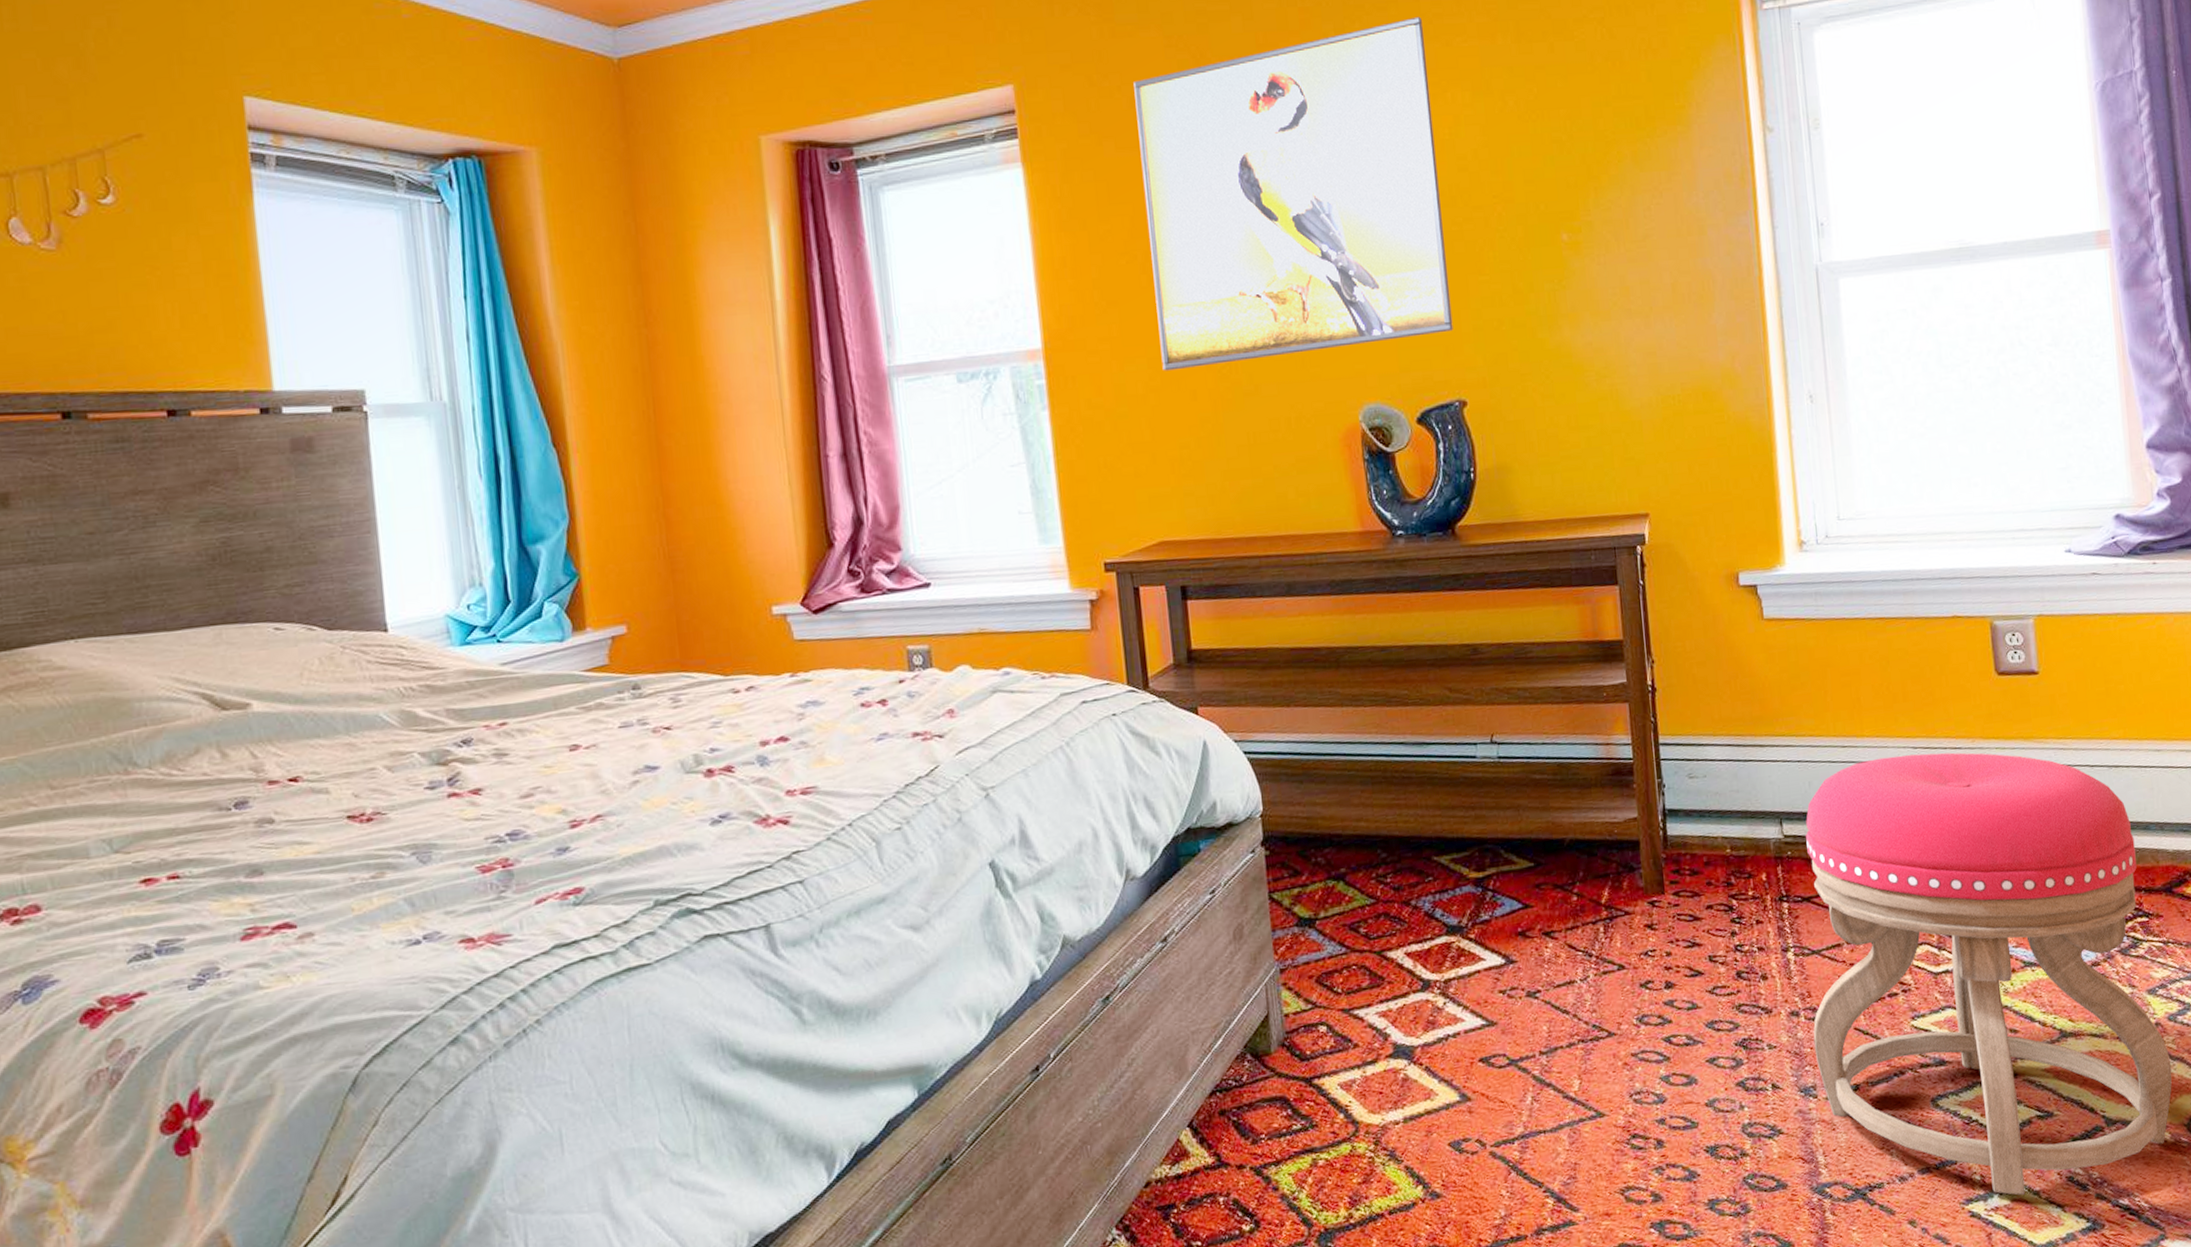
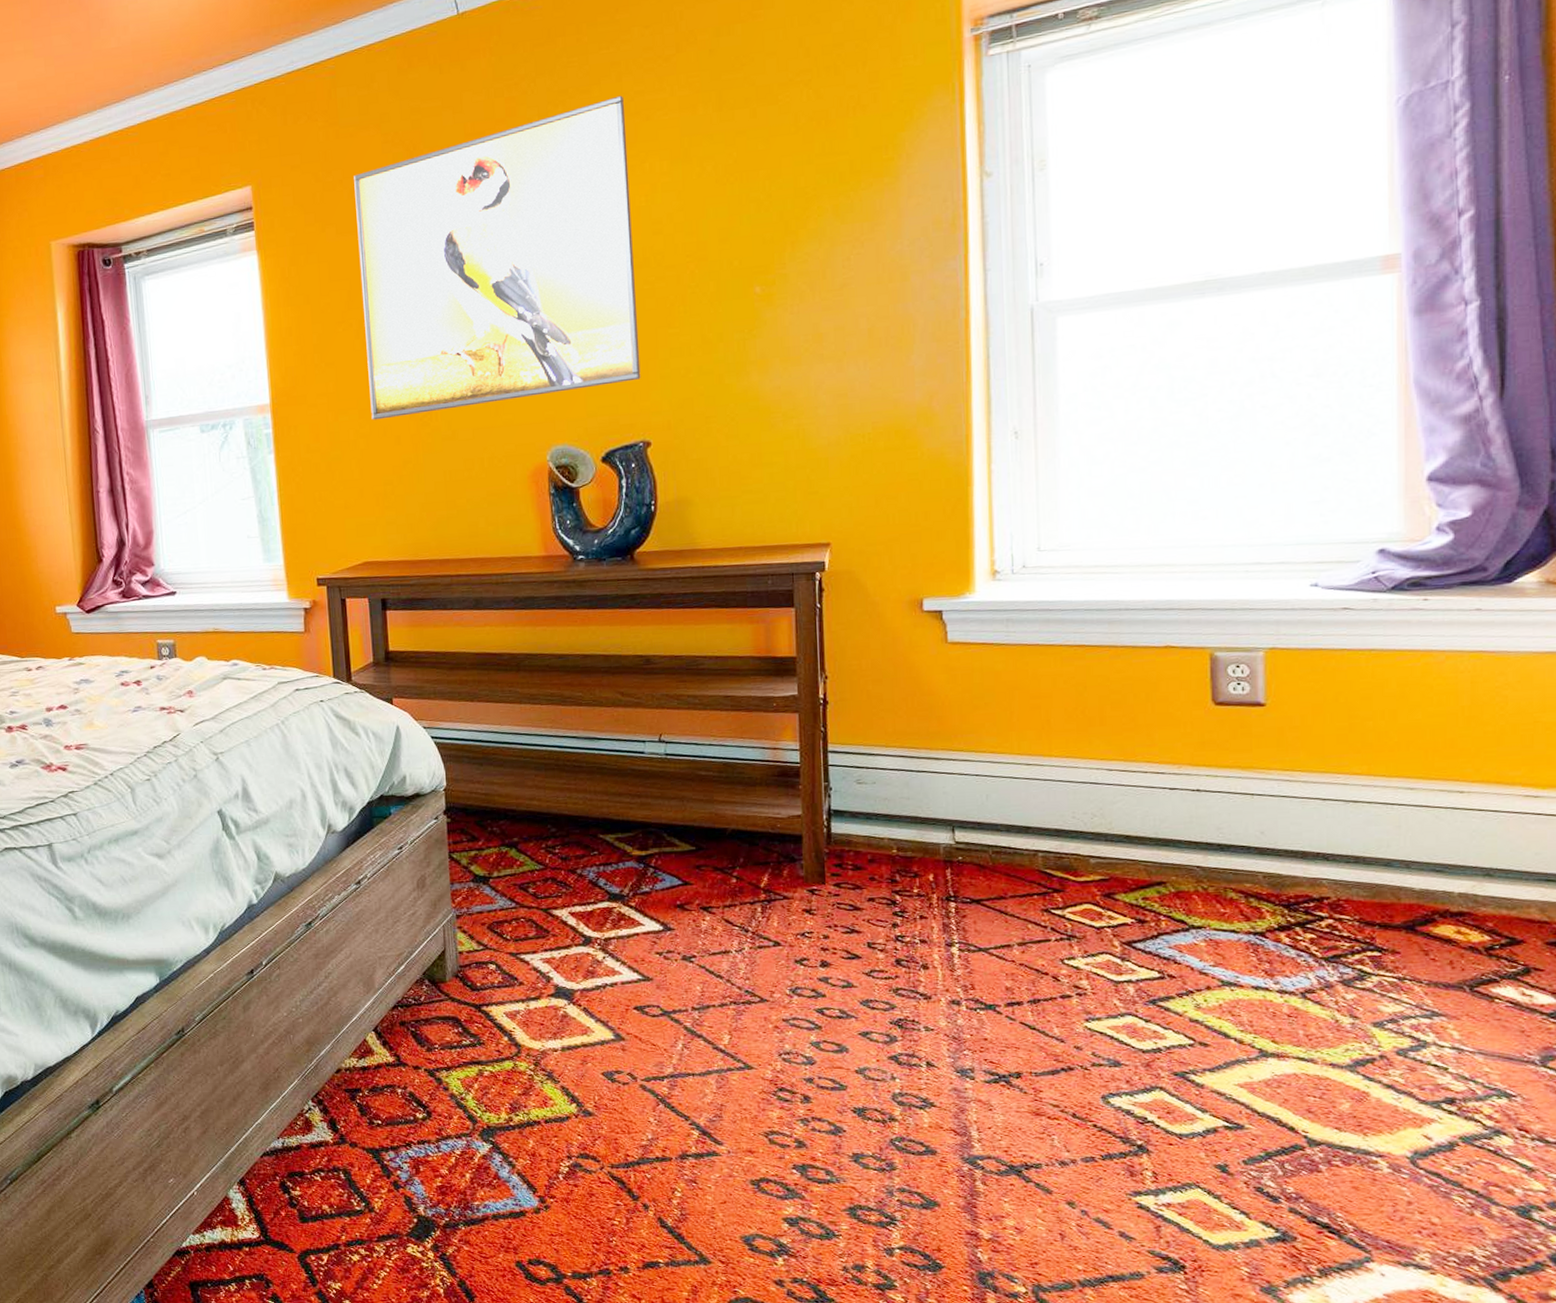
stool: present [1806,752,2172,1196] -> none [974,776,1396,1197]

